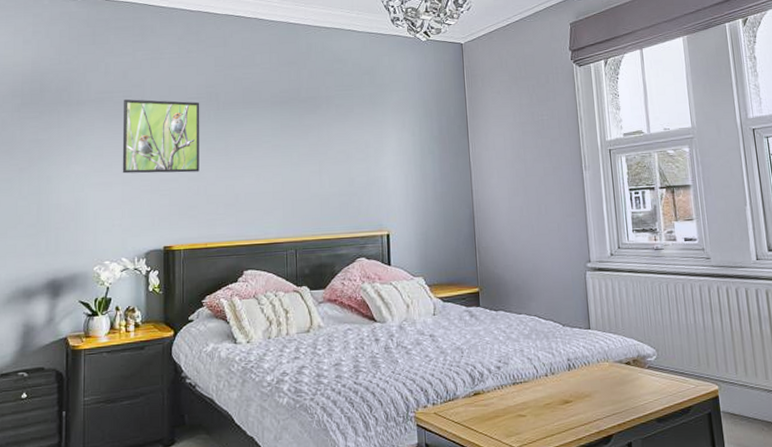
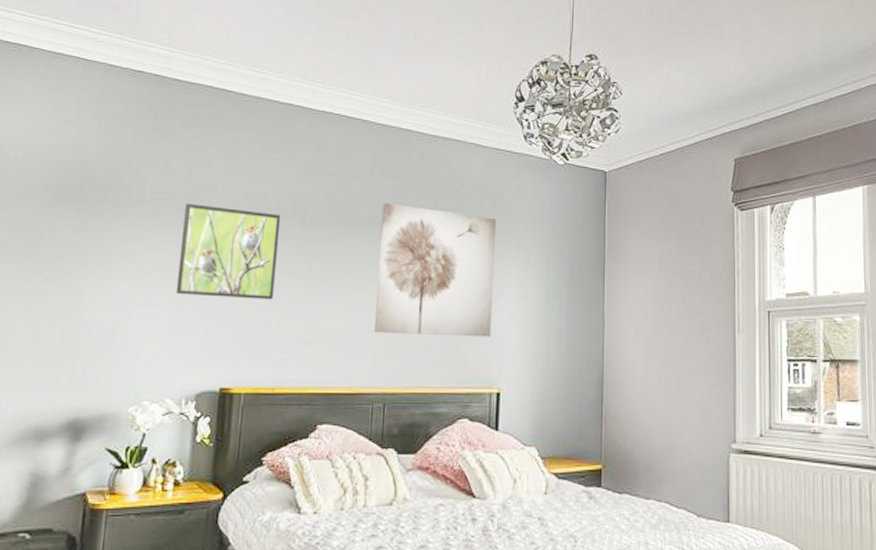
wall art: none [280,85,378,193] -> present [373,203,497,337]

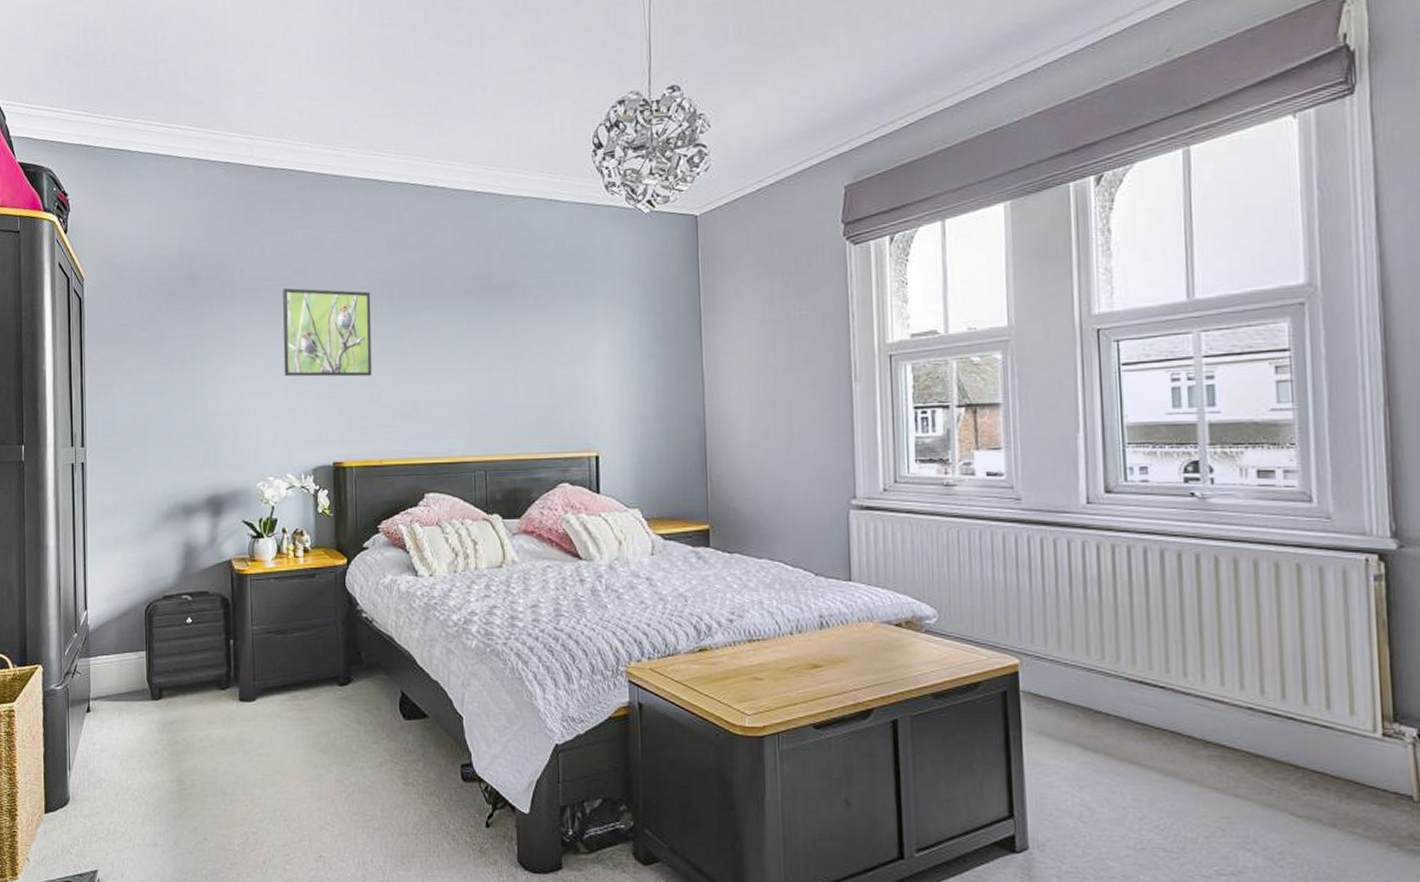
wall art: present [373,203,497,337] -> none [466,271,586,403]

